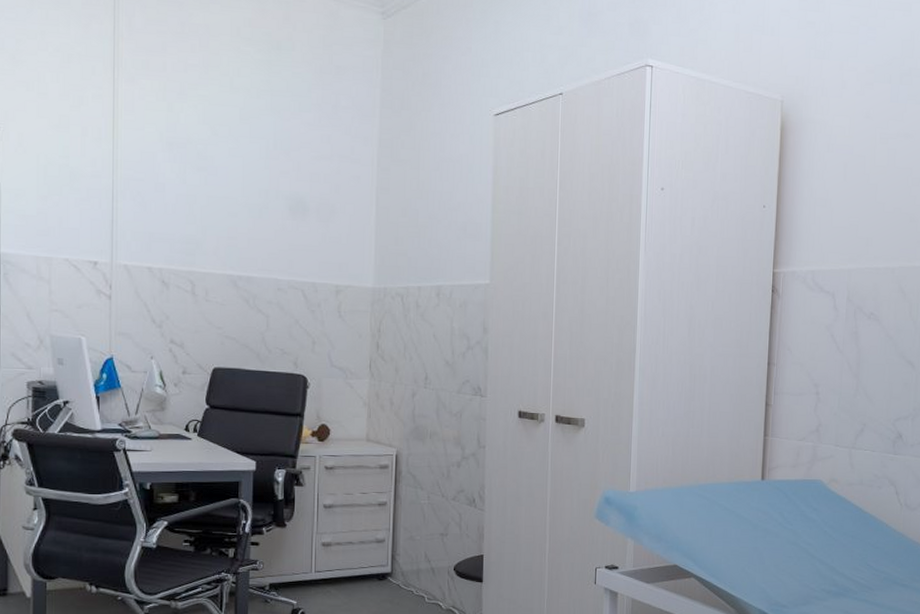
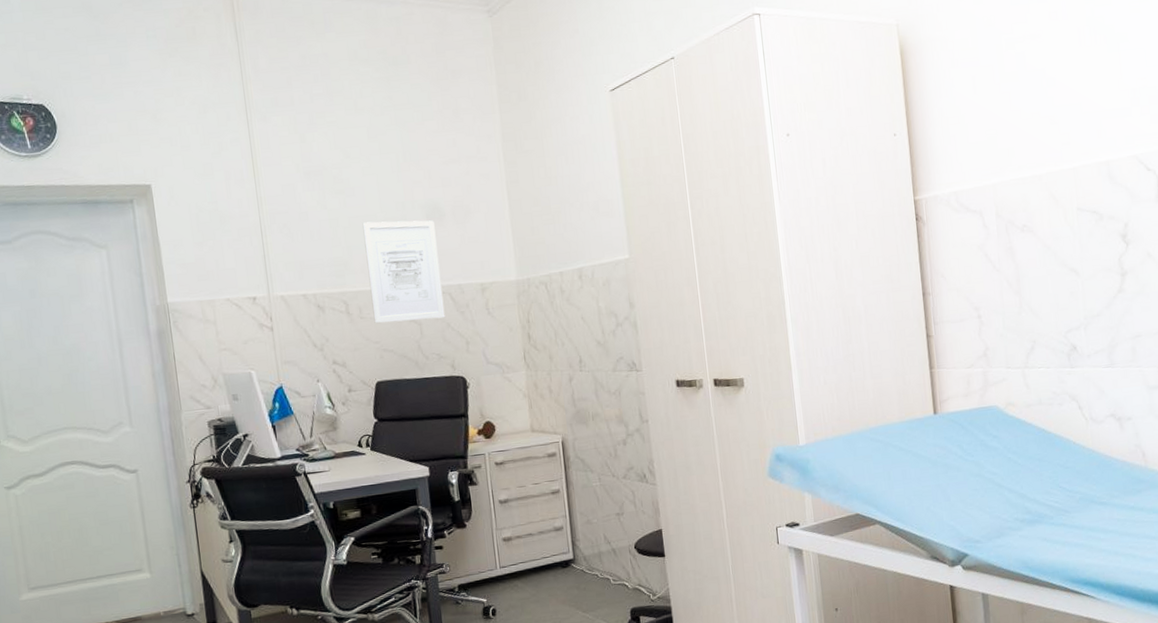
wall art: none [220,204,297,314] -> present [362,220,445,323]

